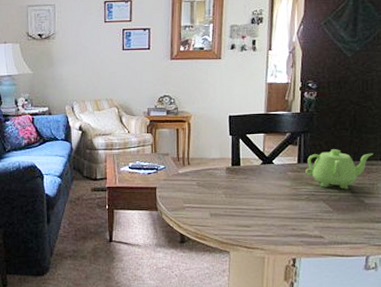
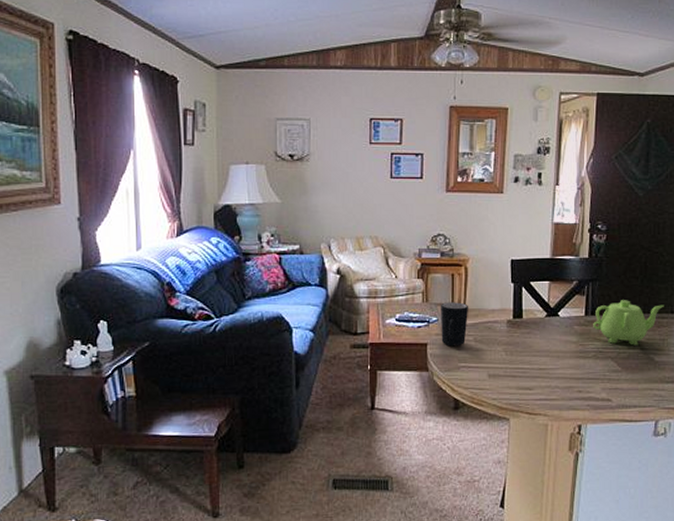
mug: none [167,152,193,190] -> present [440,302,469,347]

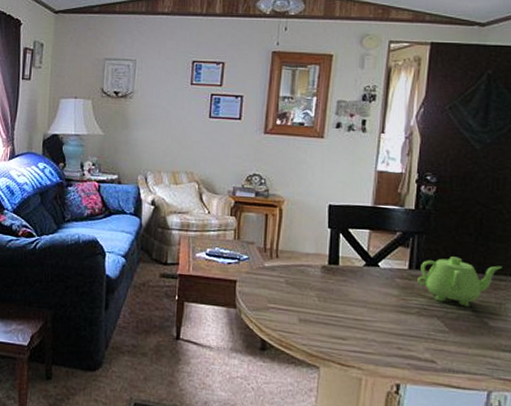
mug: present [440,302,469,347] -> none [251,241,282,287]

